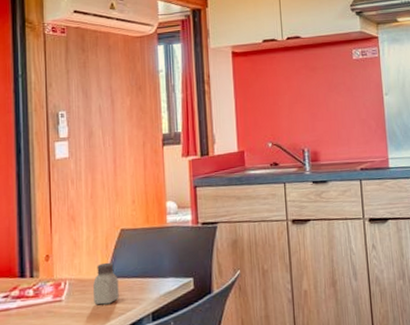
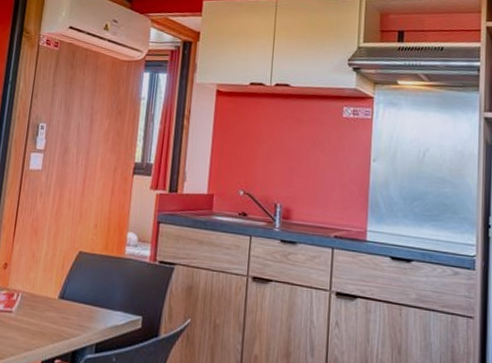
saltshaker: present [93,262,119,305] -> none [42,282,69,326]

